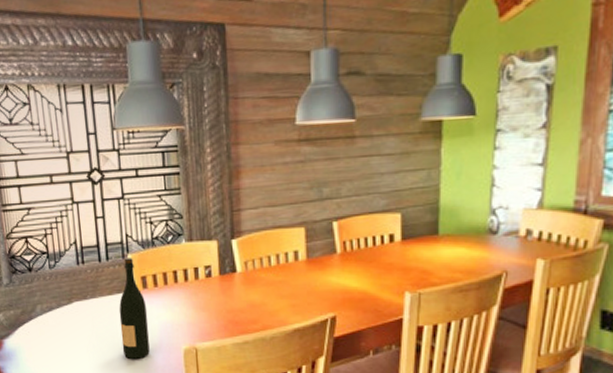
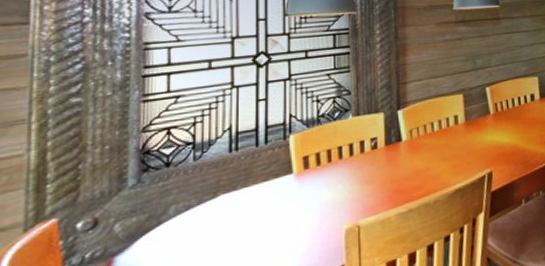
wine bottle: present [119,258,150,360] -> none [274,138,307,253]

